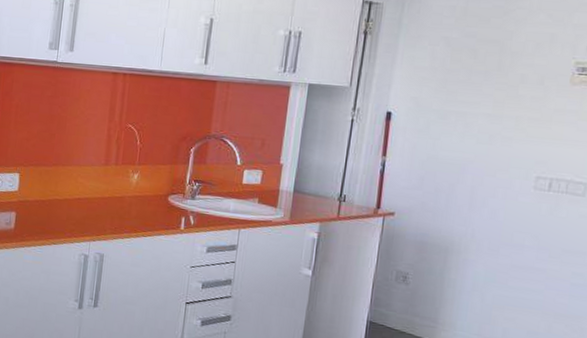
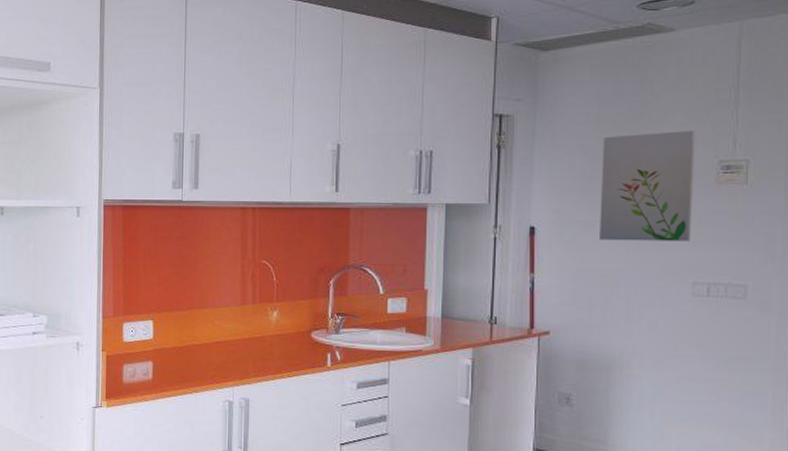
wall art: none [452,30,557,138] -> present [600,131,696,241]

